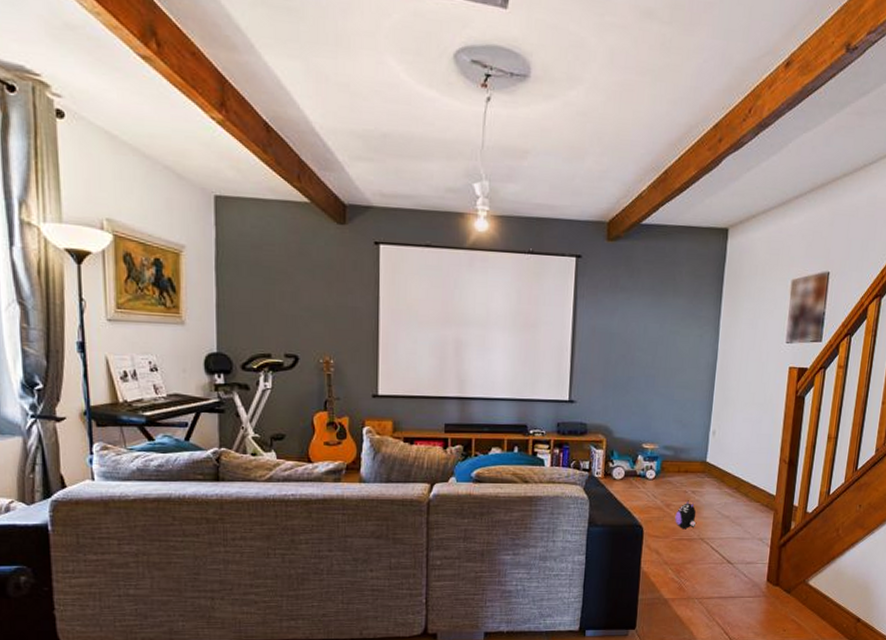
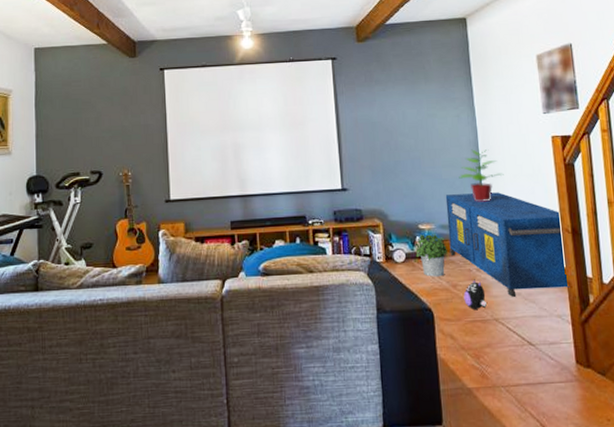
potted plant: none [635,453,667,496] -> present [415,233,448,277]
storage cabinet: none [669,416,780,519] -> present [445,192,570,297]
potted plant: none [690,372,736,427] -> present [459,149,504,202]

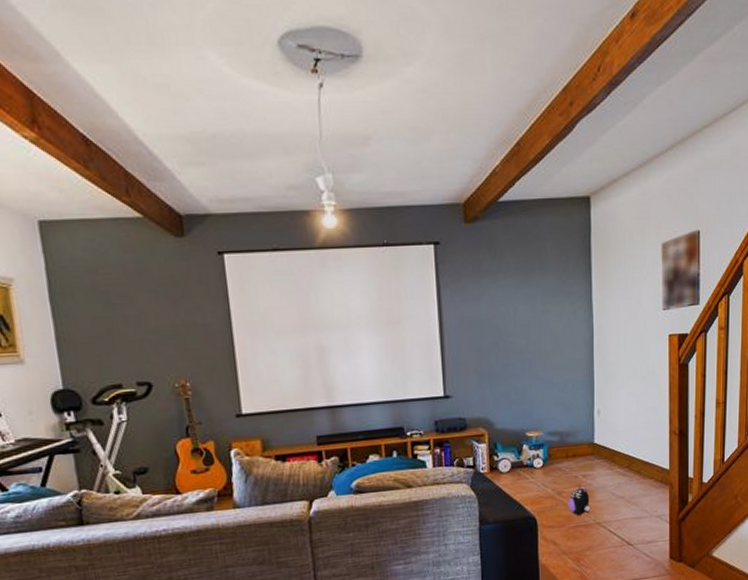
potted plant: present [415,233,448,277] -> none [521,440,554,486]
storage cabinet: present [445,192,570,297] -> none [555,395,672,501]
potted plant: present [459,149,504,202] -> none [571,349,618,407]

